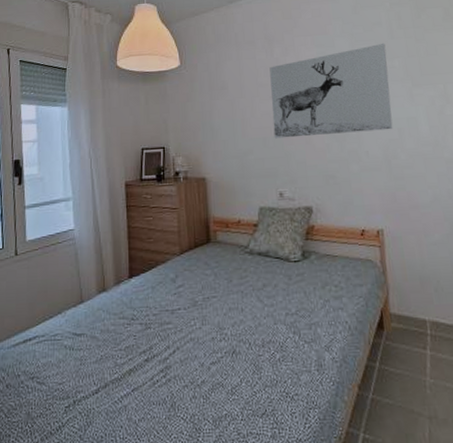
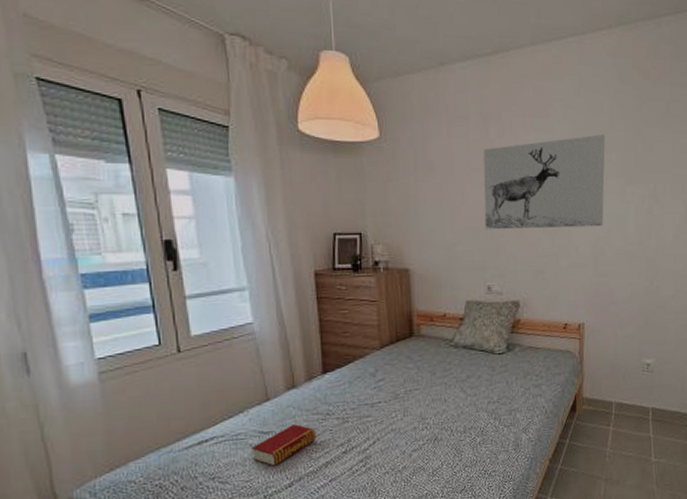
book: none [65,328,121,370] -> present [251,424,316,466]

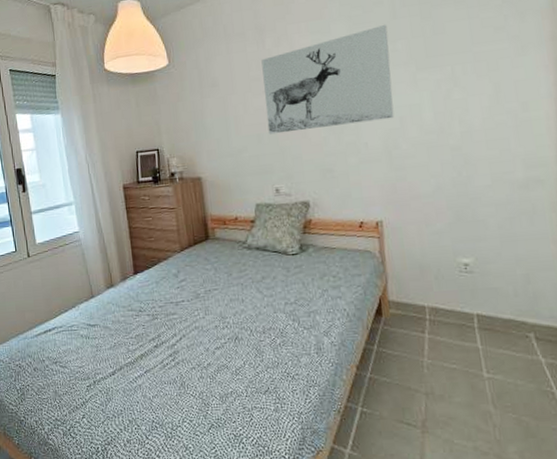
book: present [251,424,316,466] -> none [82,319,132,355]

